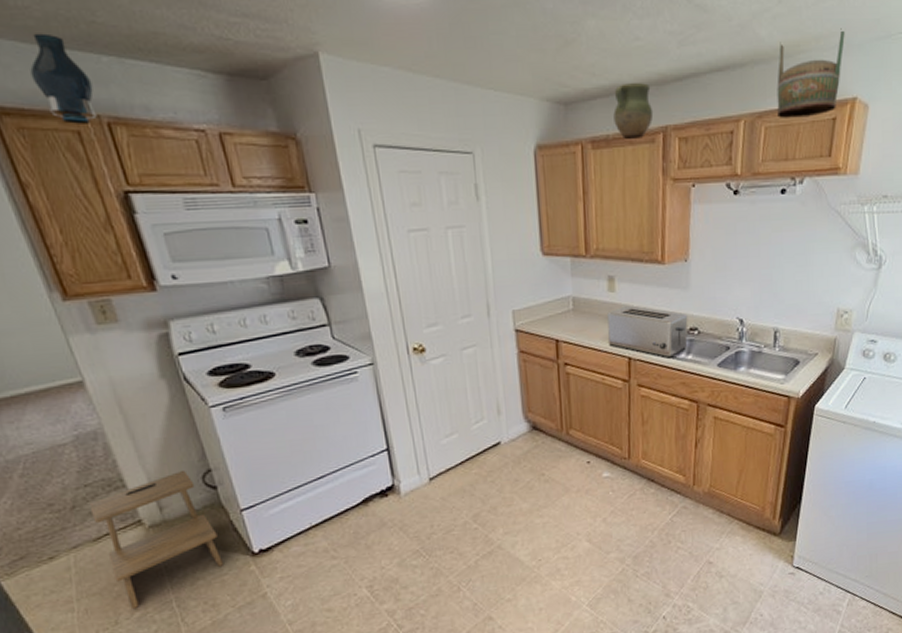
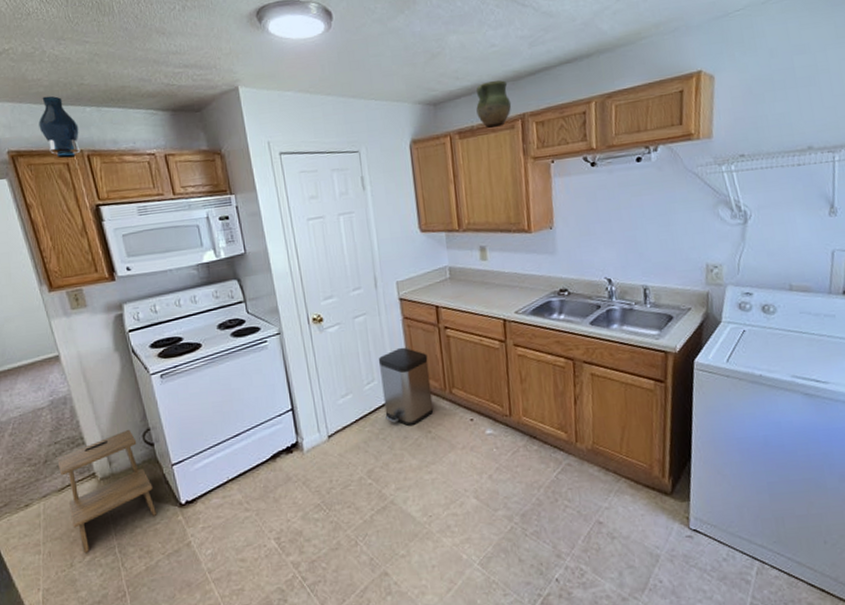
pedal bin: none [488,383,548,469] -> present [378,347,434,427]
toaster: present [607,305,688,360] -> none [481,271,559,320]
decorative basket: present [777,28,845,118] -> none [621,14,684,96]

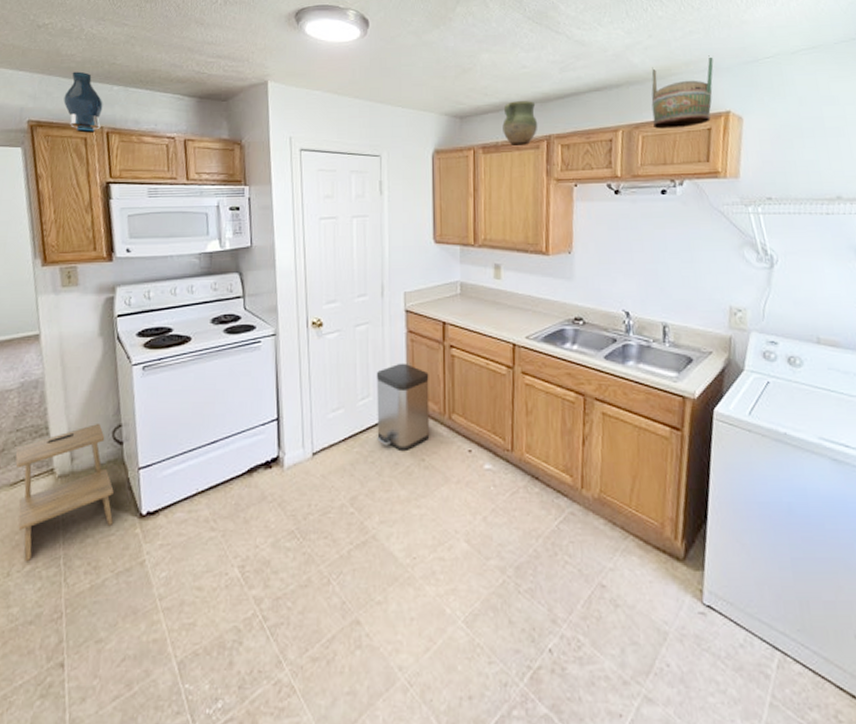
decorative basket: none [621,14,684,96] -> present [651,55,714,129]

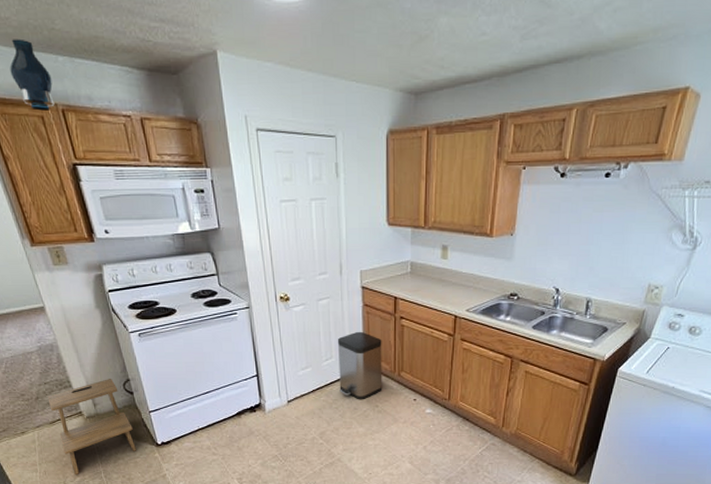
ceramic jug: present [502,101,538,147] -> none [457,75,493,127]
decorative basket: present [651,55,714,129] -> none [609,20,684,107]

